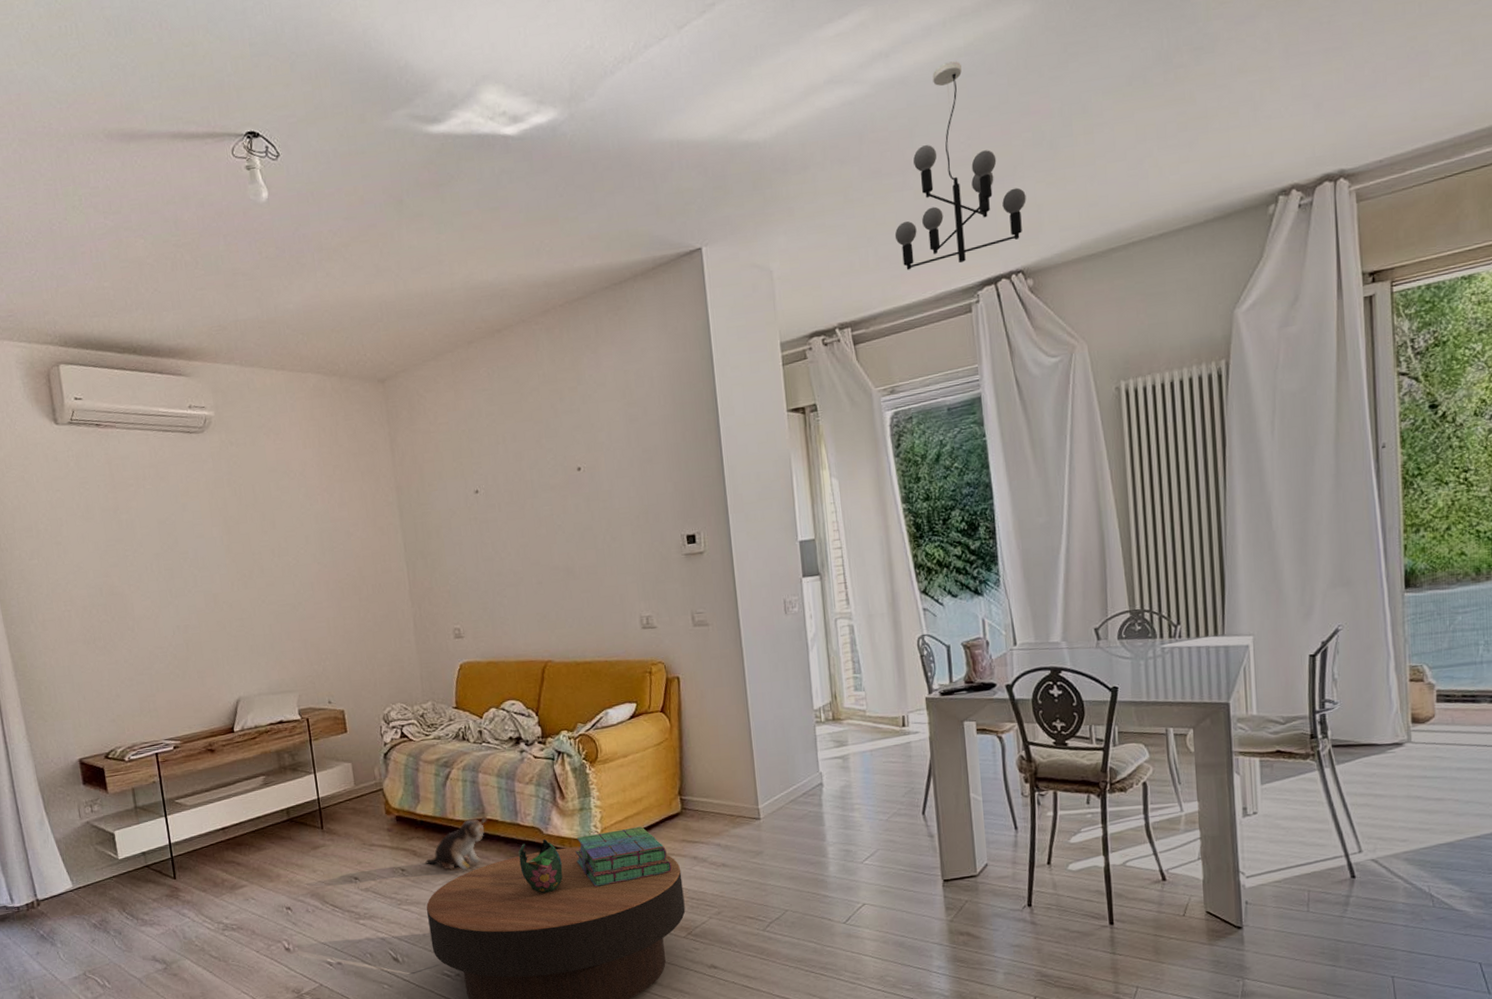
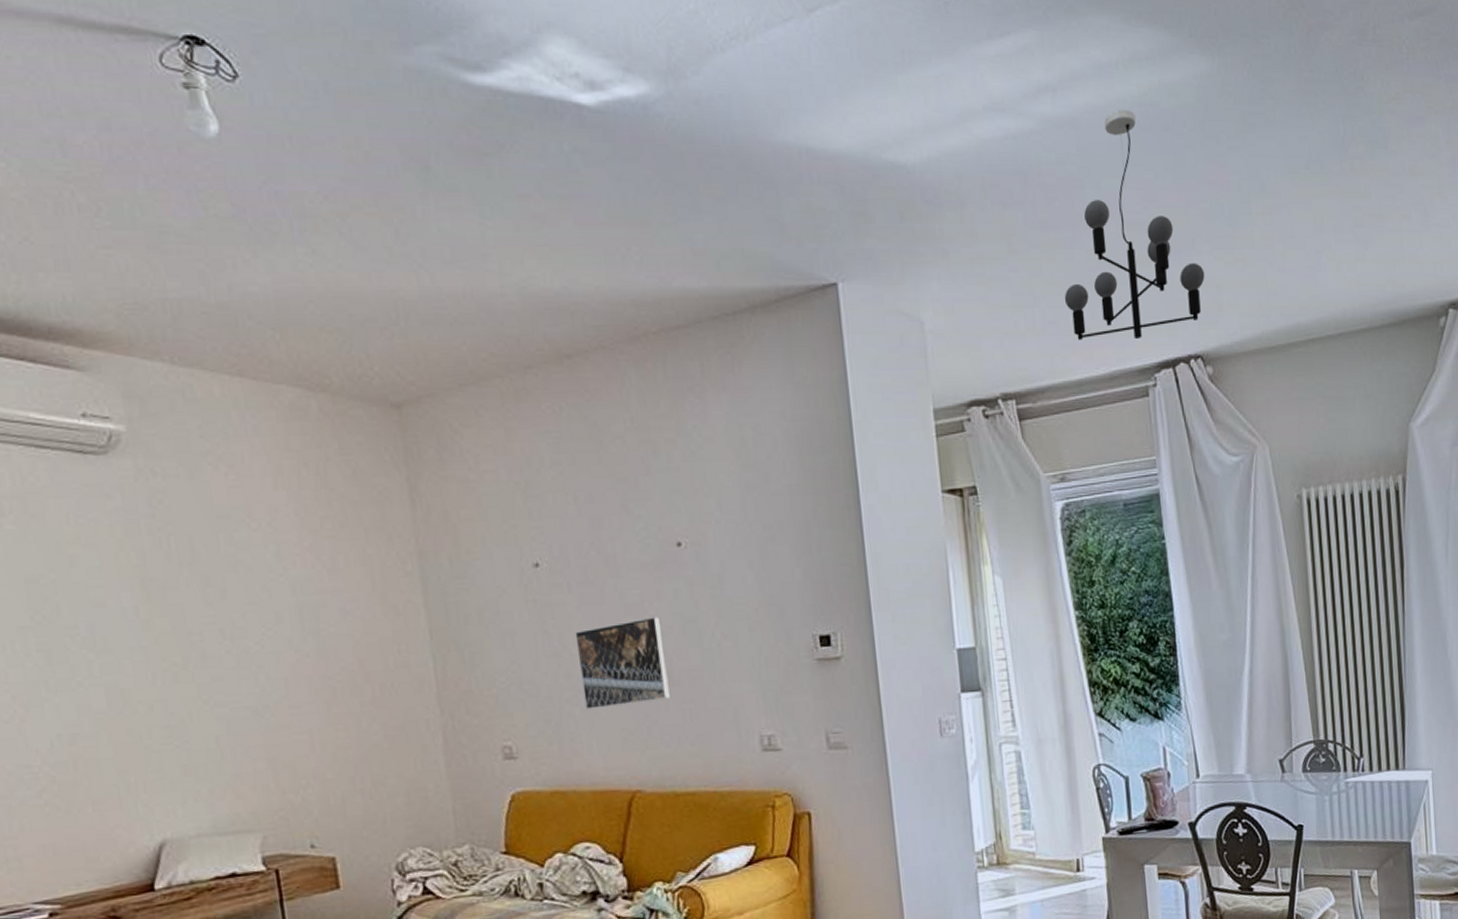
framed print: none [503,526,574,600] -> present [575,617,672,711]

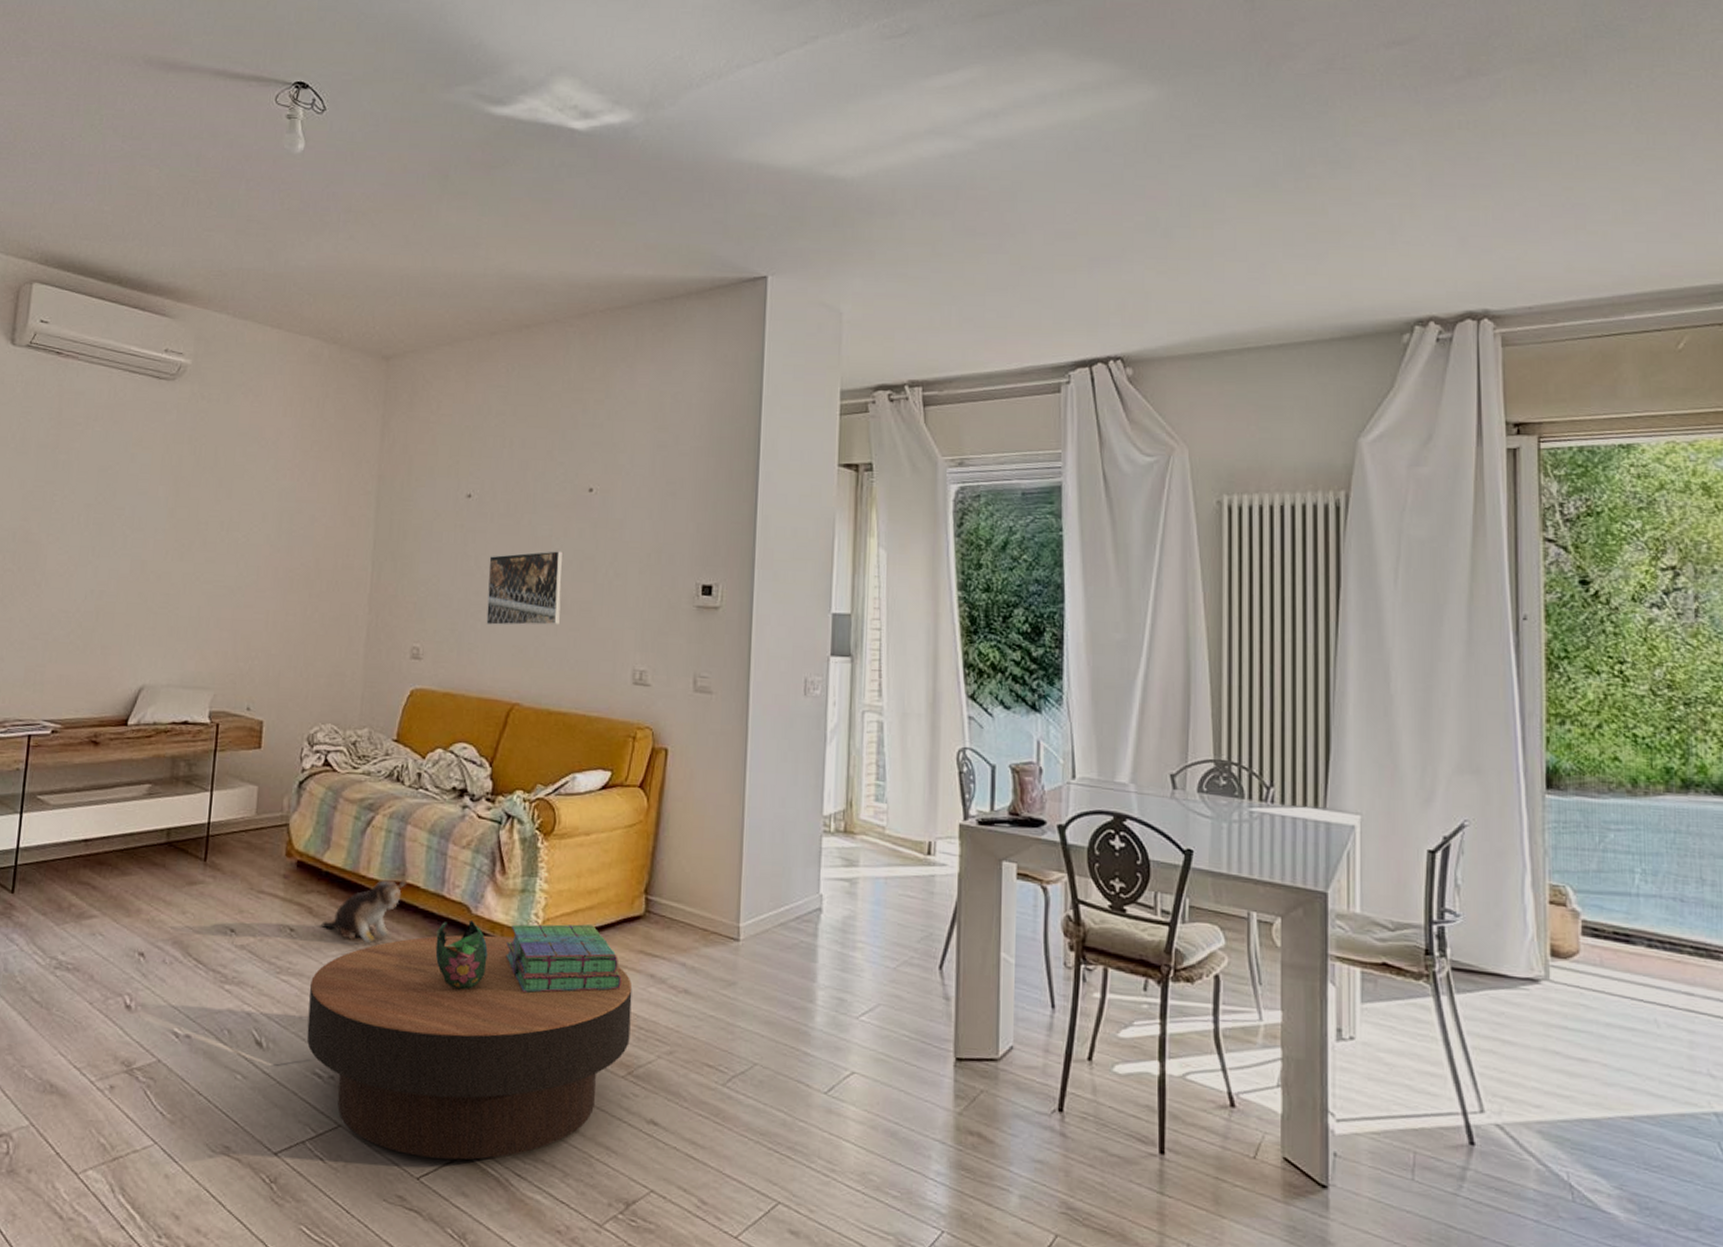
chandelier: present [1064,110,1205,341] -> none [983,133,1133,339]

